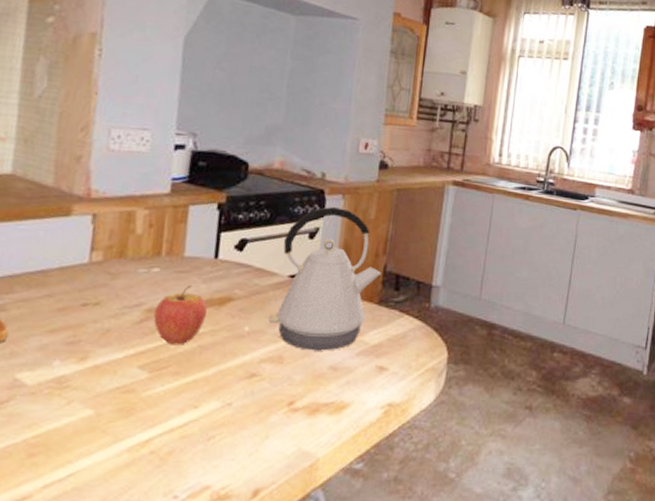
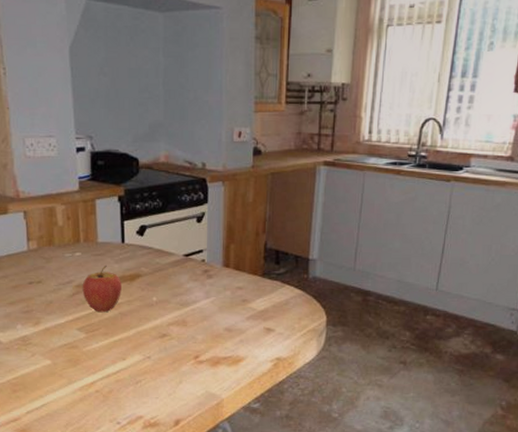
kettle: present [269,207,382,351] -> none [172,193,263,316]

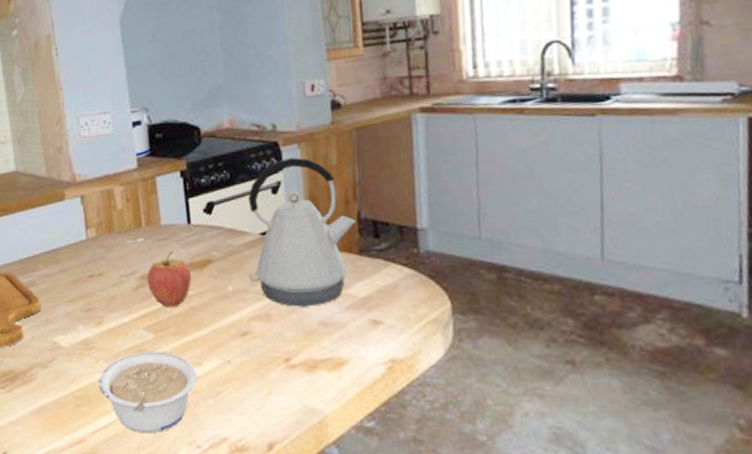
legume: none [33,348,121,413] -> present [98,352,198,434]
kettle: none [172,193,263,316] -> present [247,158,356,307]

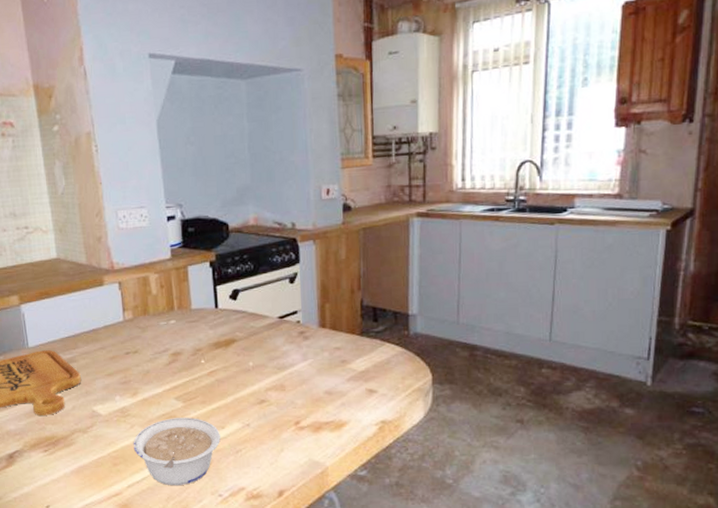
fruit: present [146,250,191,308] -> none [178,331,217,380]
kettle: present [247,158,356,307] -> none [268,252,359,379]

